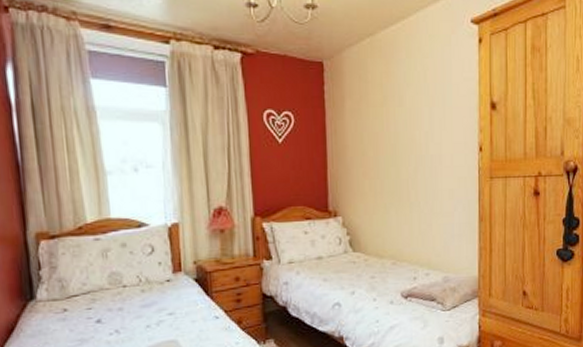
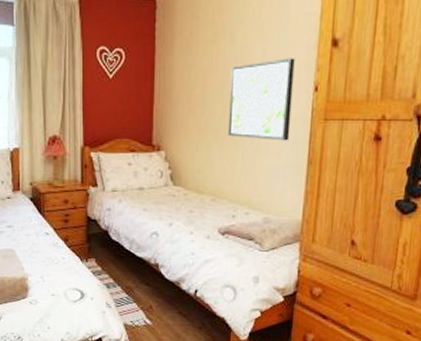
wall art: none [402,120,461,200] -> present [228,58,295,141]

